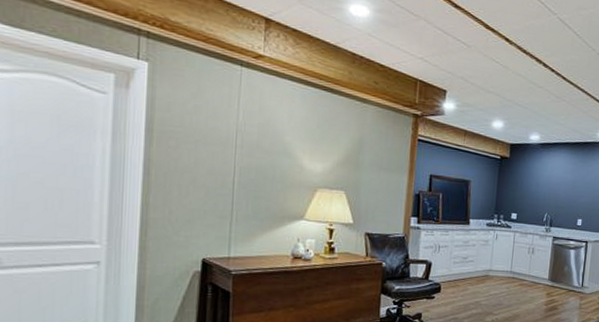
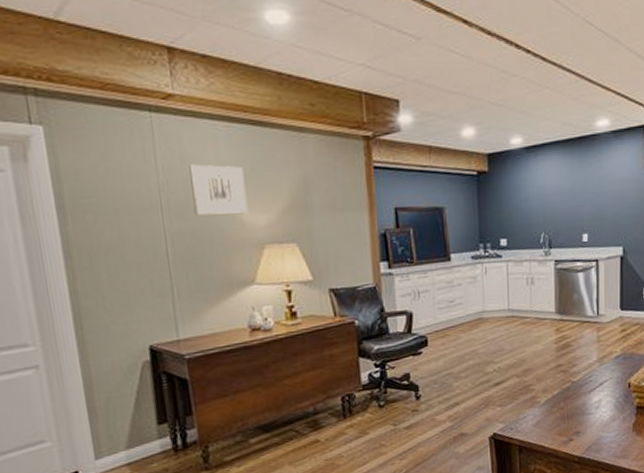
wall art: none [263,113,311,161] -> present [189,164,248,216]

